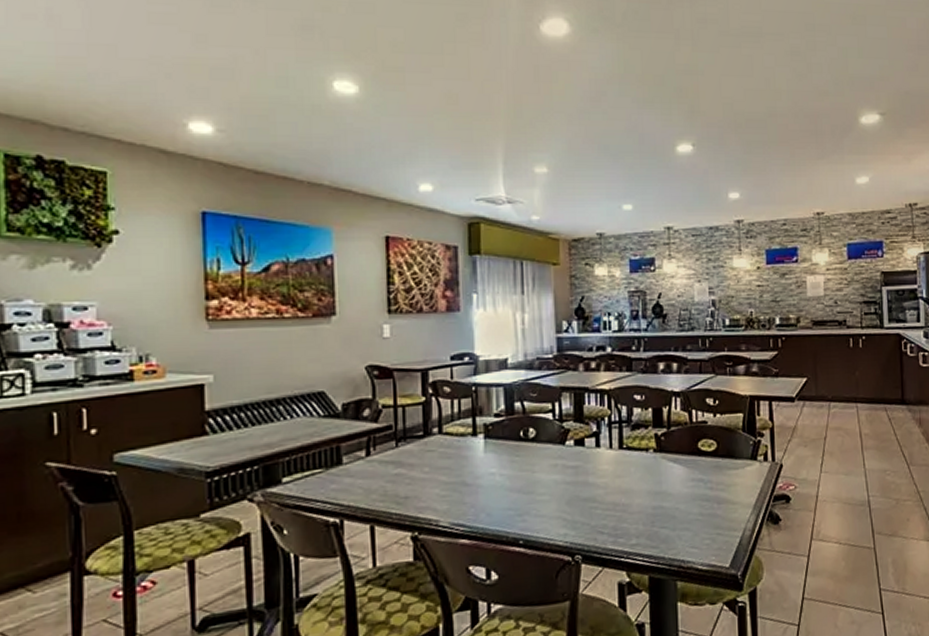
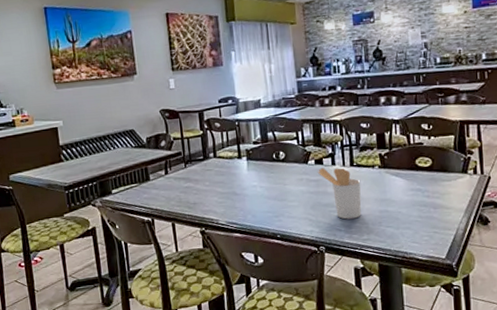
utensil holder: none [576,450,631,519] -> present [317,168,362,220]

